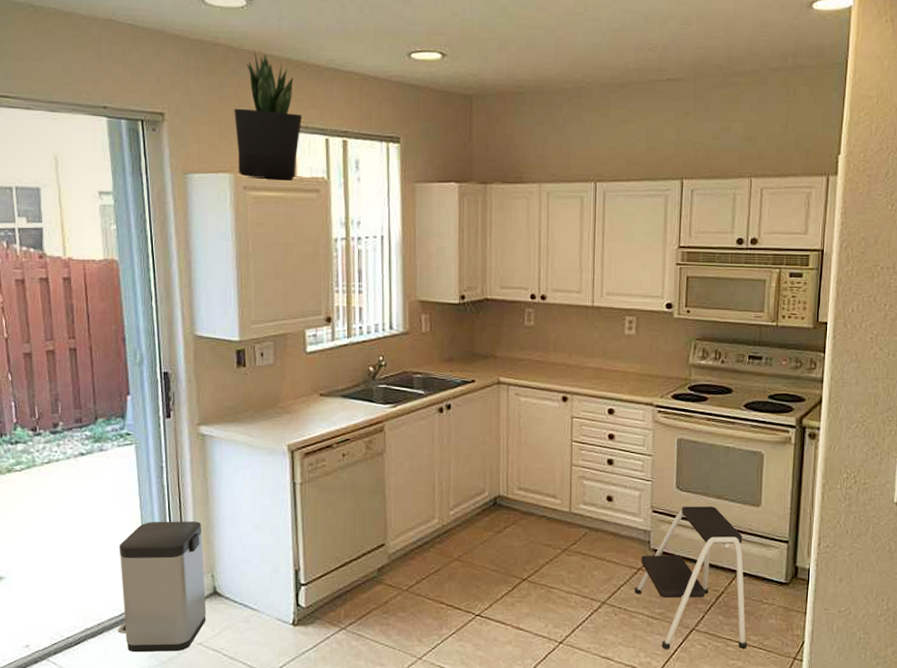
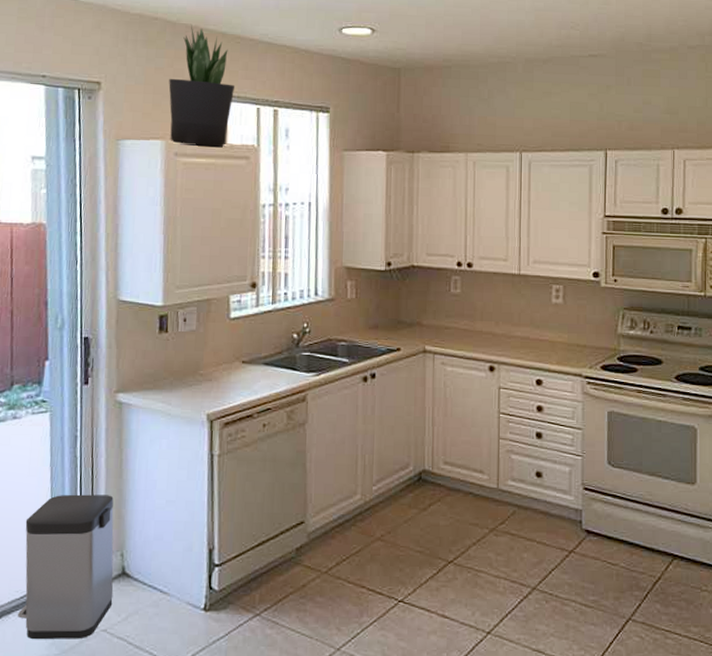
step stool: present [635,505,747,649] -> none [566,482,687,641]

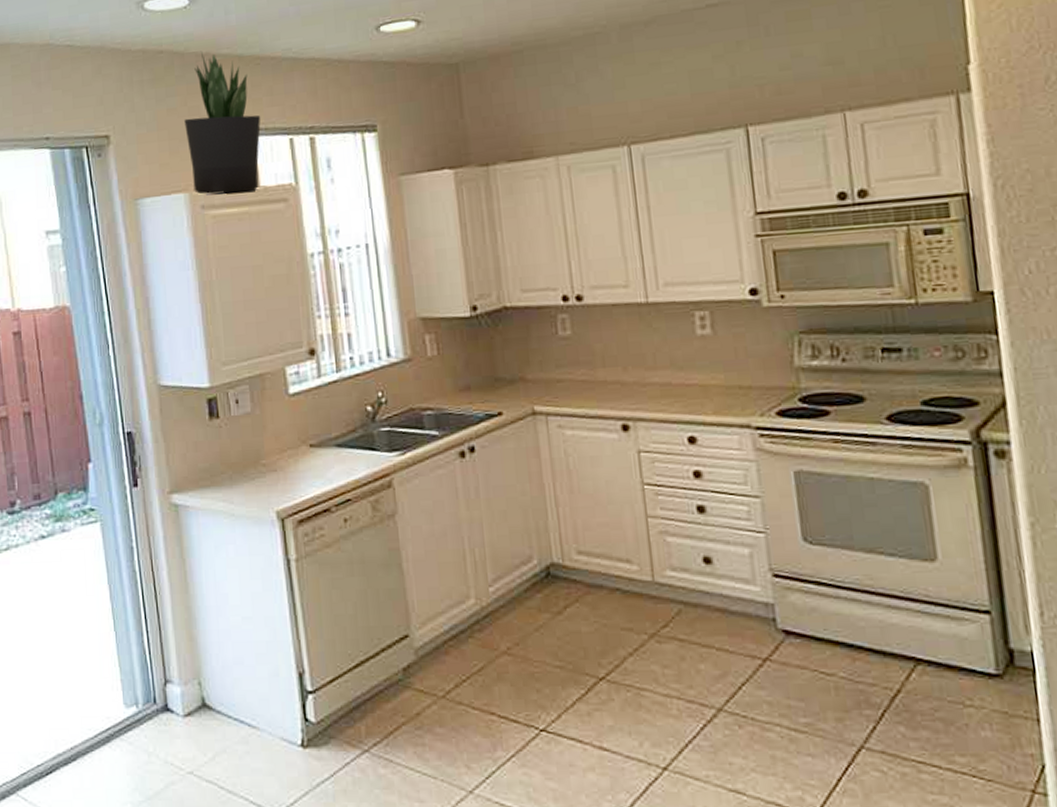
pedal bin: present [17,494,114,639] -> none [89,614,196,784]

